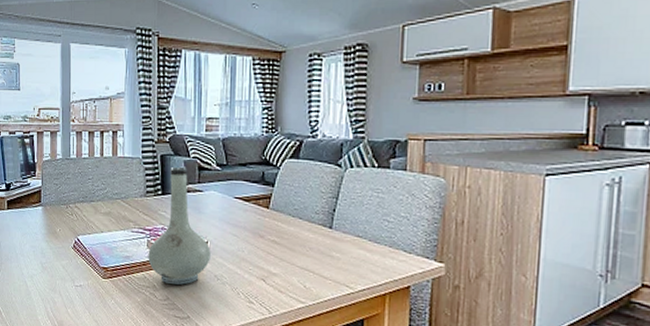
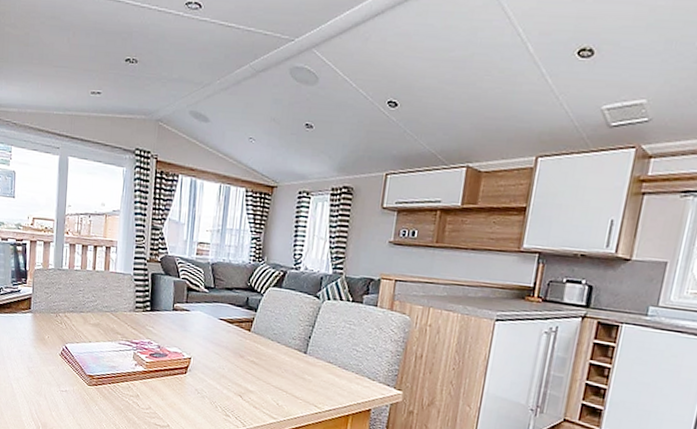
vase: present [148,166,211,286] -> none [133,286,194,396]

